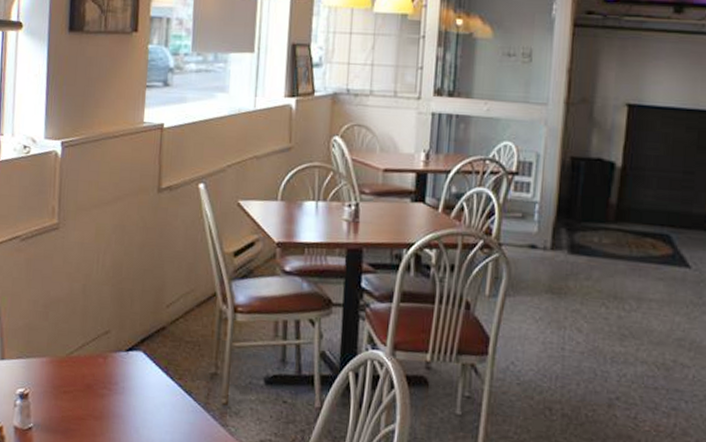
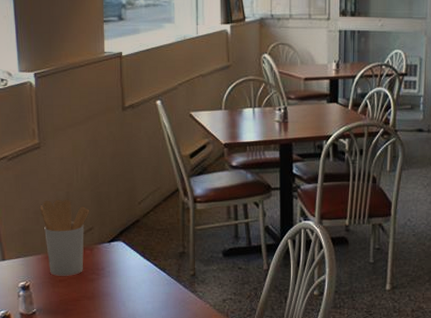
utensil holder: none [51,292,108,388] -> present [40,199,90,276]

